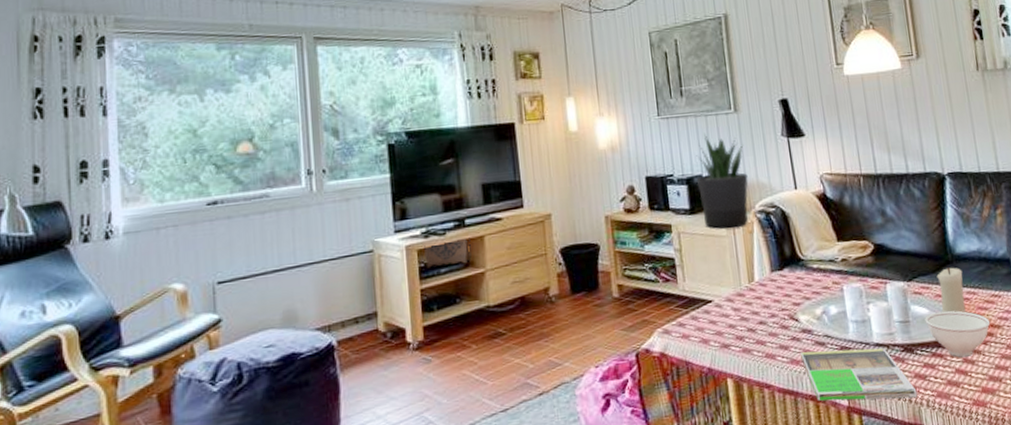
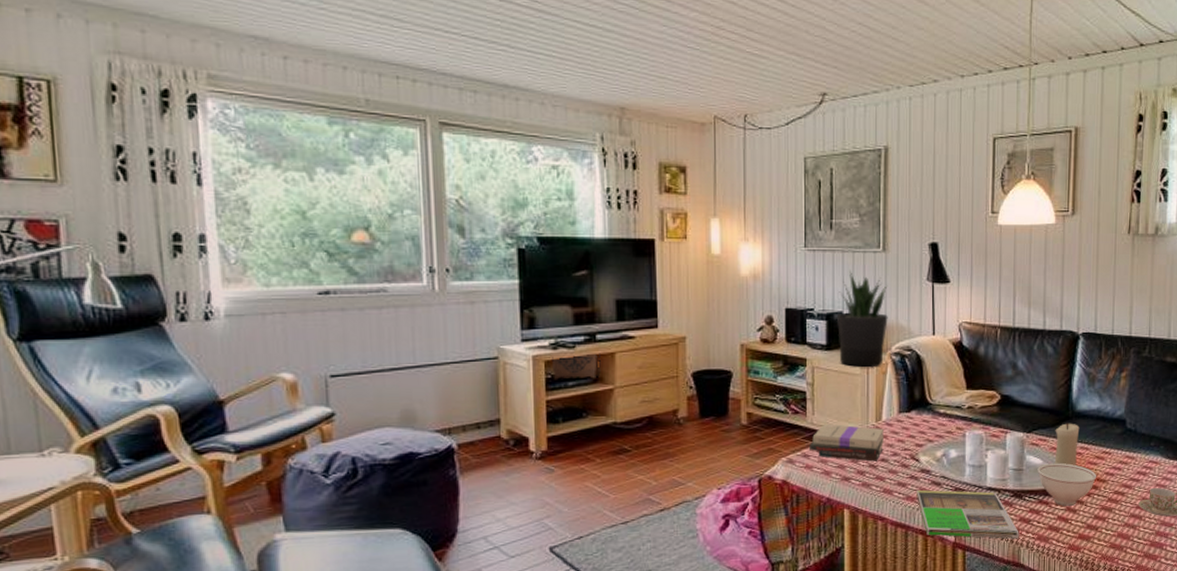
books: none [684,289,760,325] -> present [810,423,885,462]

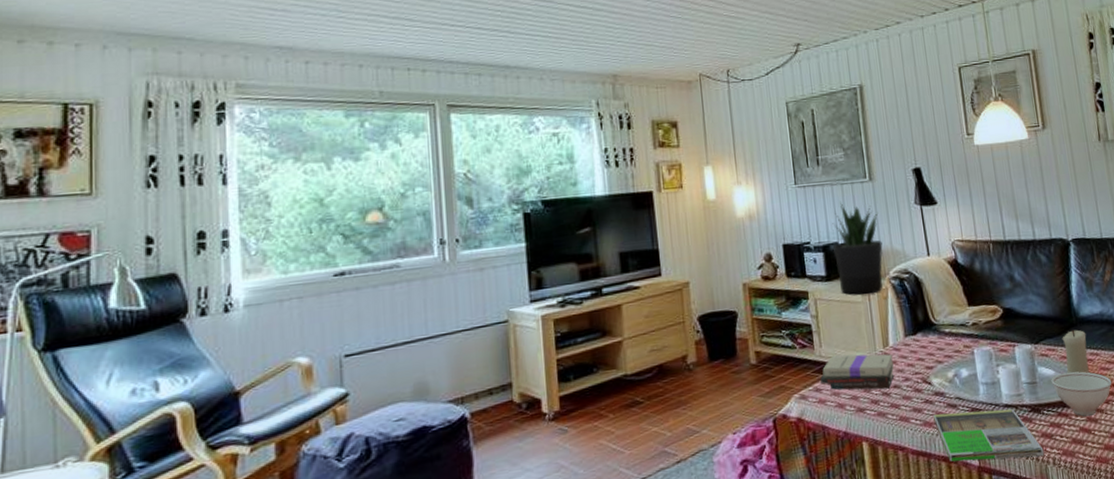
decorative box: present [552,353,601,380] -> none [560,306,609,338]

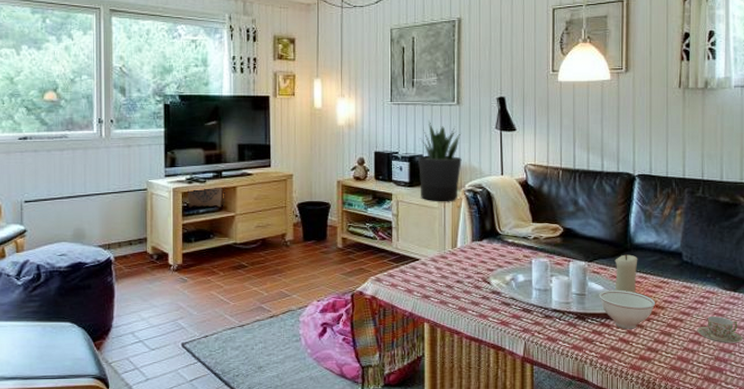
decorative box: none [560,306,609,338] -> present [188,187,225,208]
books: present [820,353,894,390] -> none [395,249,460,283]
magazine: present [933,408,1045,462] -> none [488,308,583,357]

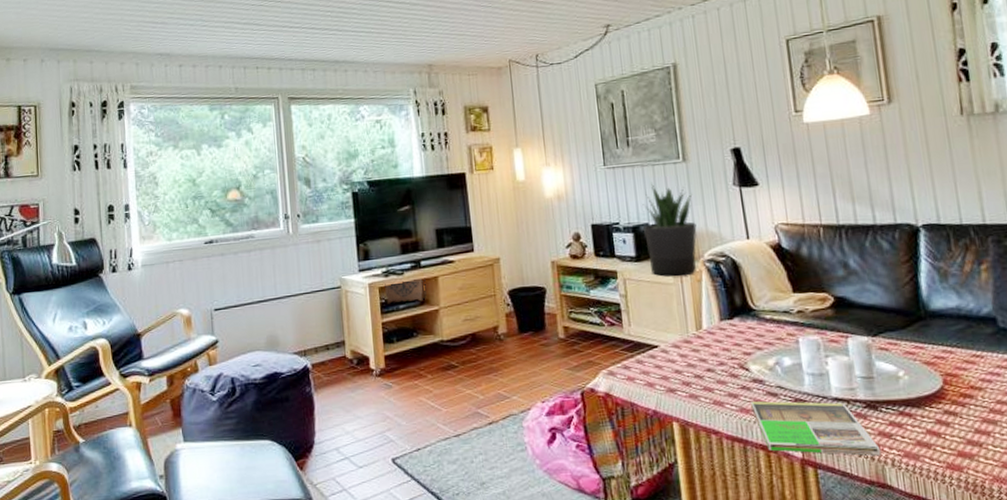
magazine: none [488,308,583,357] -> present [751,401,881,456]
bowl: present [599,290,656,329] -> none [891,369,970,418]
candle: present [615,254,638,293] -> none [906,324,941,372]

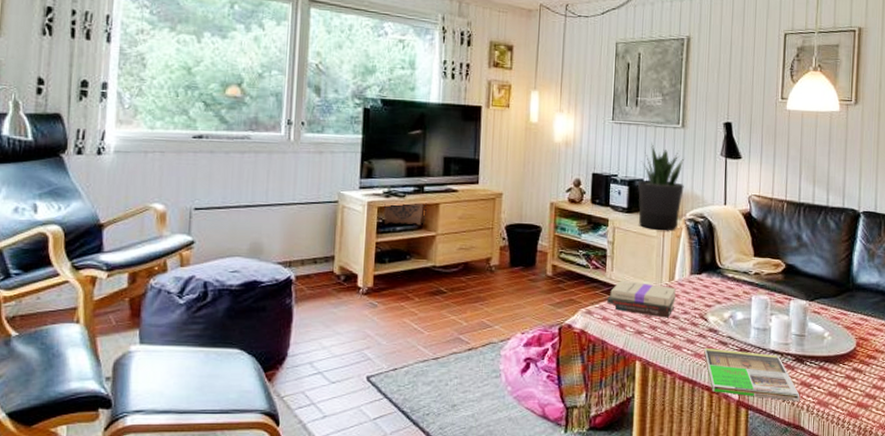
books: none [629,334,708,372] -> present [607,280,677,318]

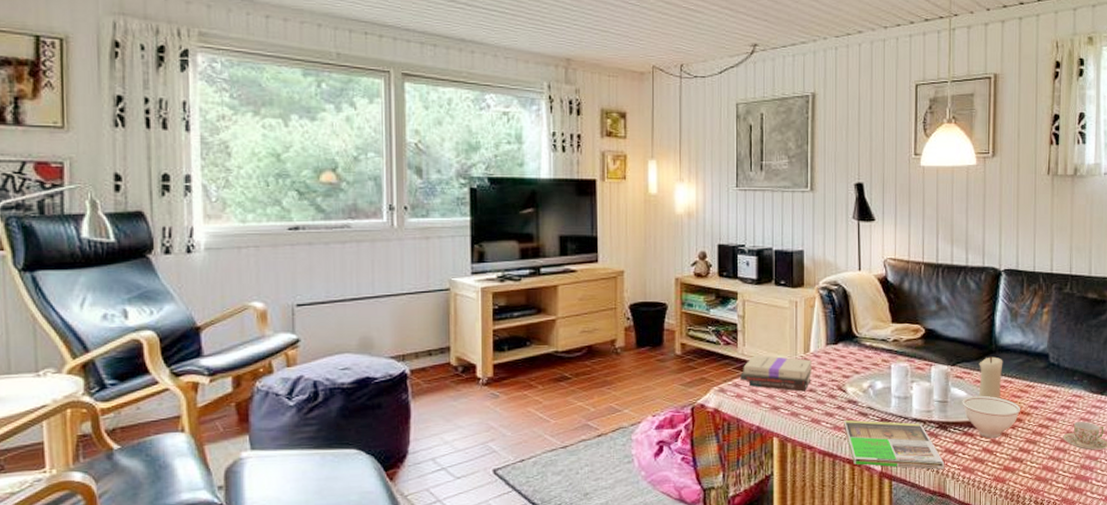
decorative box: present [383,203,427,226] -> none [499,285,544,311]
planter: present [638,143,685,231] -> none [767,209,816,301]
bowl: none [819,331,876,374] -> present [962,395,1021,438]
candle: none [835,294,860,335] -> present [978,356,1003,399]

